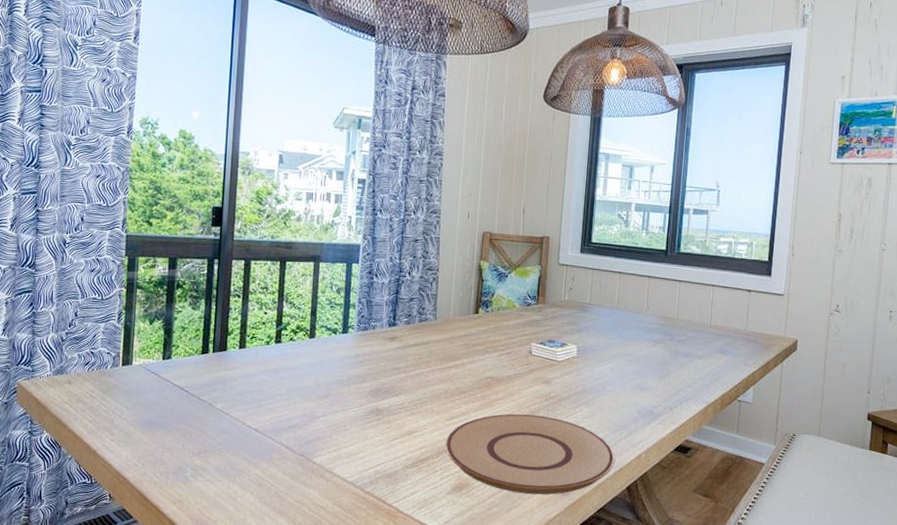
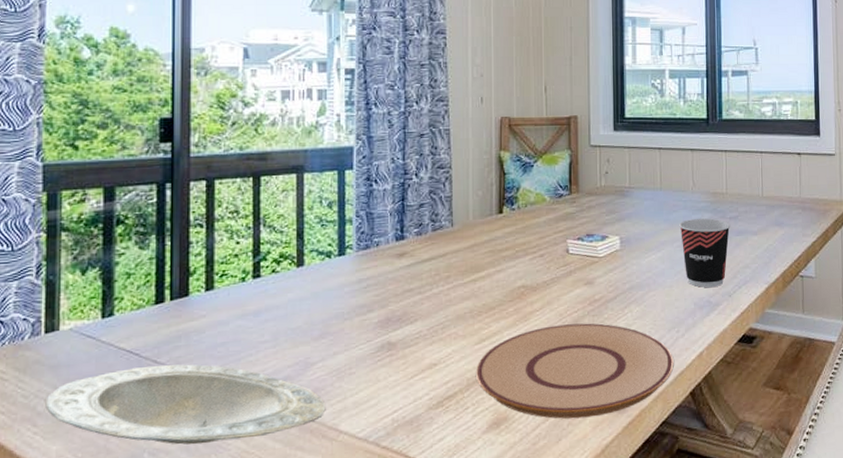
plate: none [120,401,325,468] -> present [45,364,326,445]
cup: none [631,338,678,400] -> present [679,218,731,288]

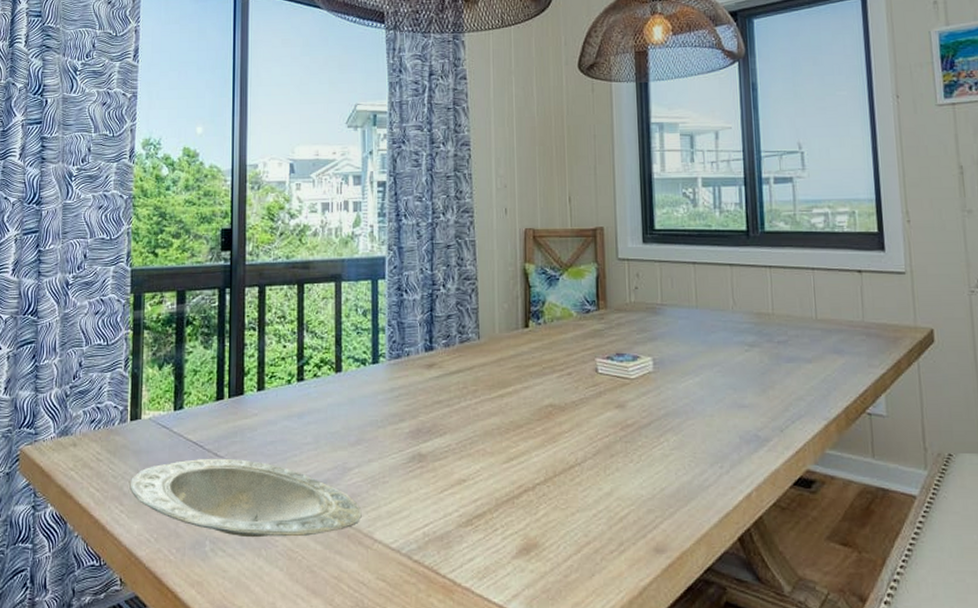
plate: present [476,323,674,419] -> none [505,449,718,554]
cup: present [679,218,731,288] -> none [719,342,779,420]

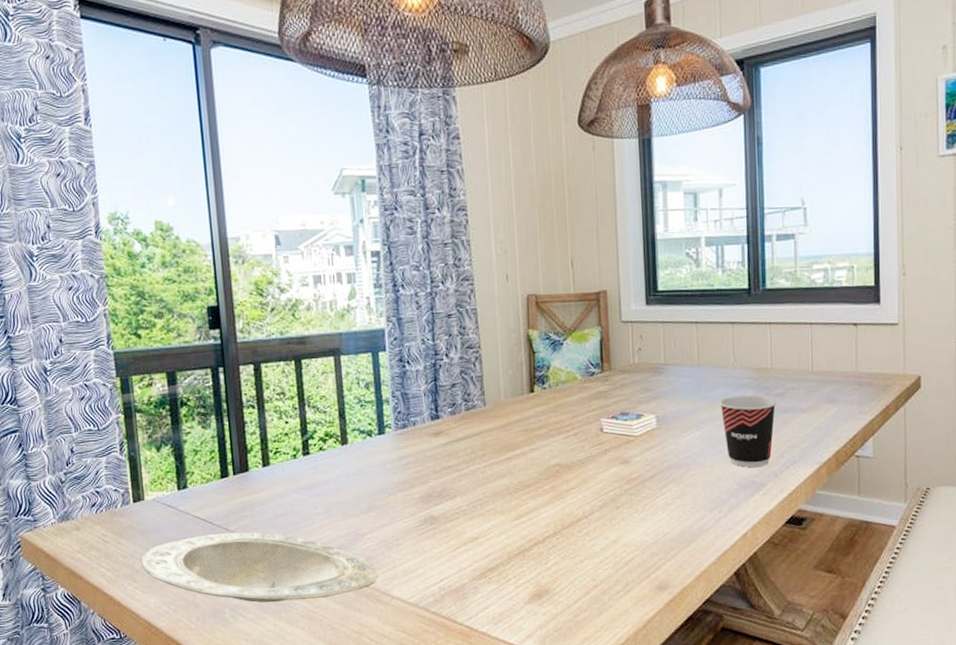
cup: none [719,342,779,420] -> present [719,395,777,468]

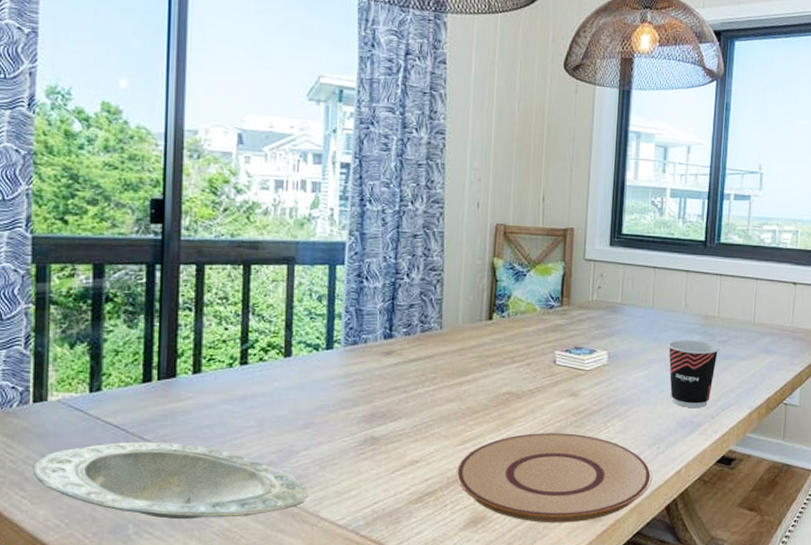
plate: none [516,501,716,594] -> present [457,433,652,523]

